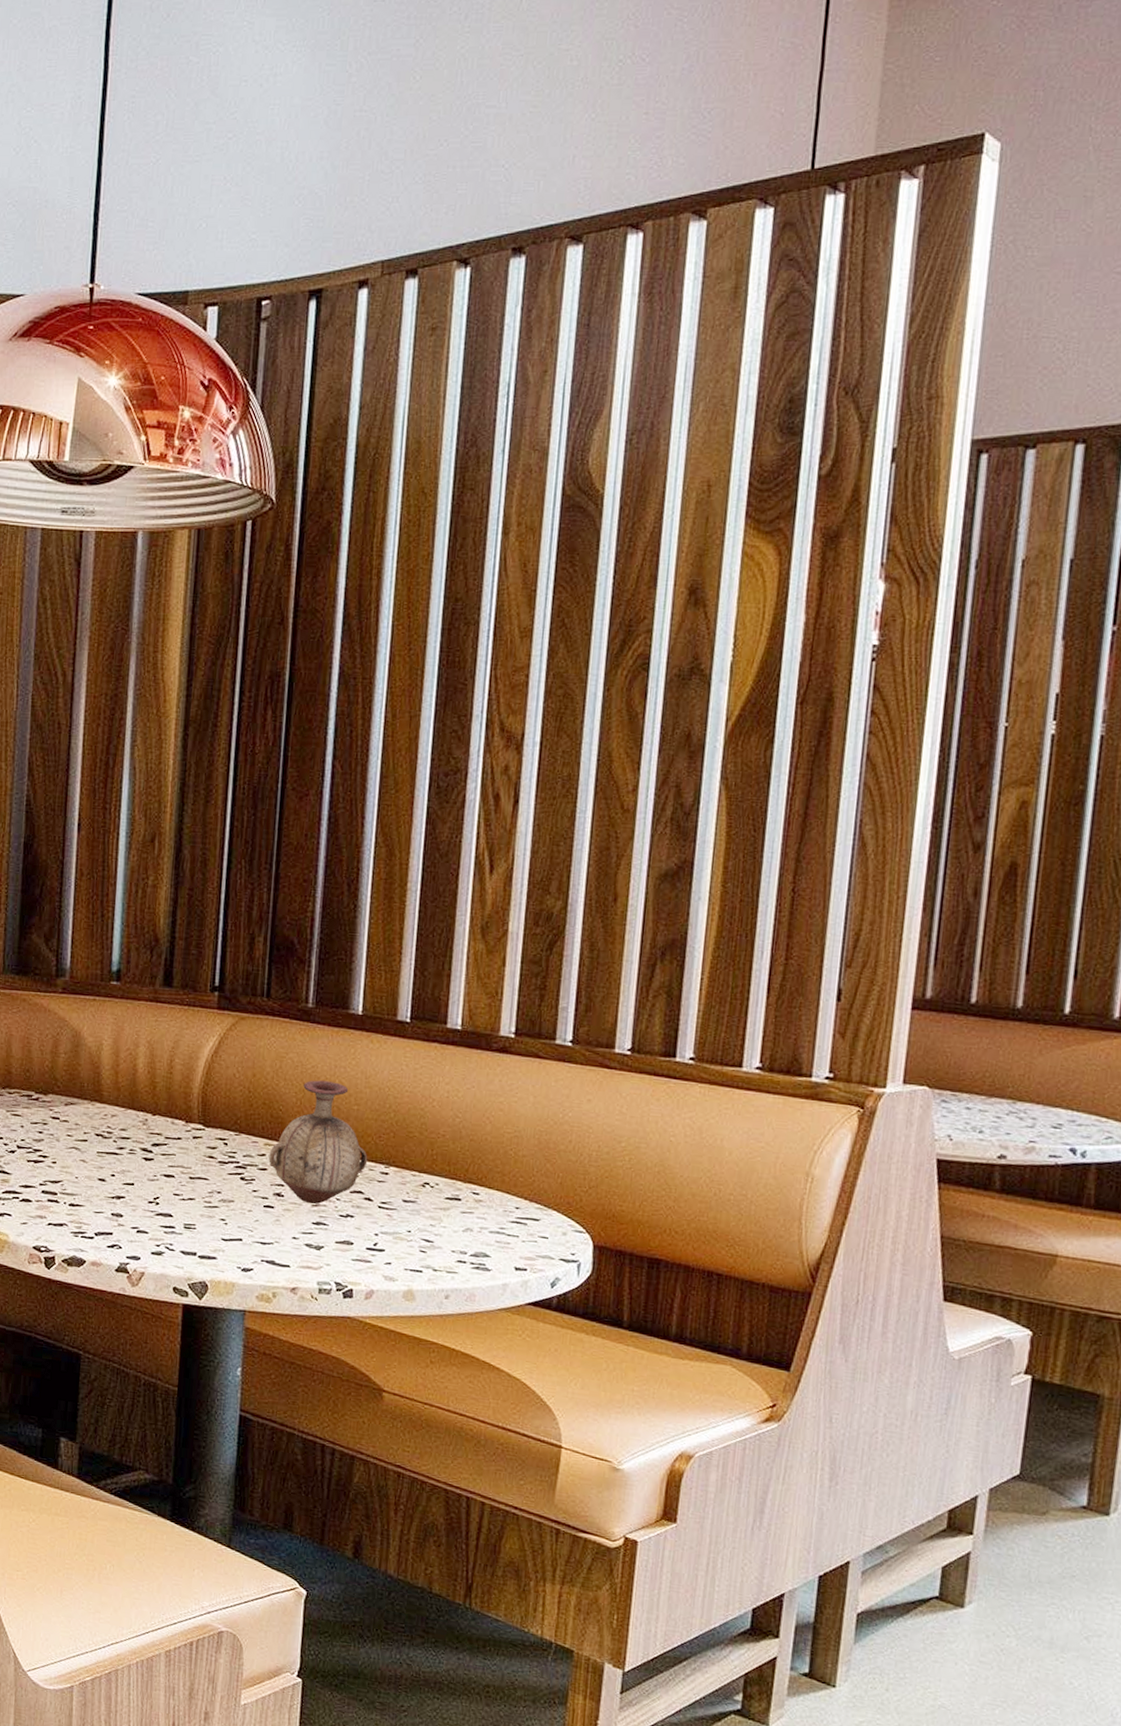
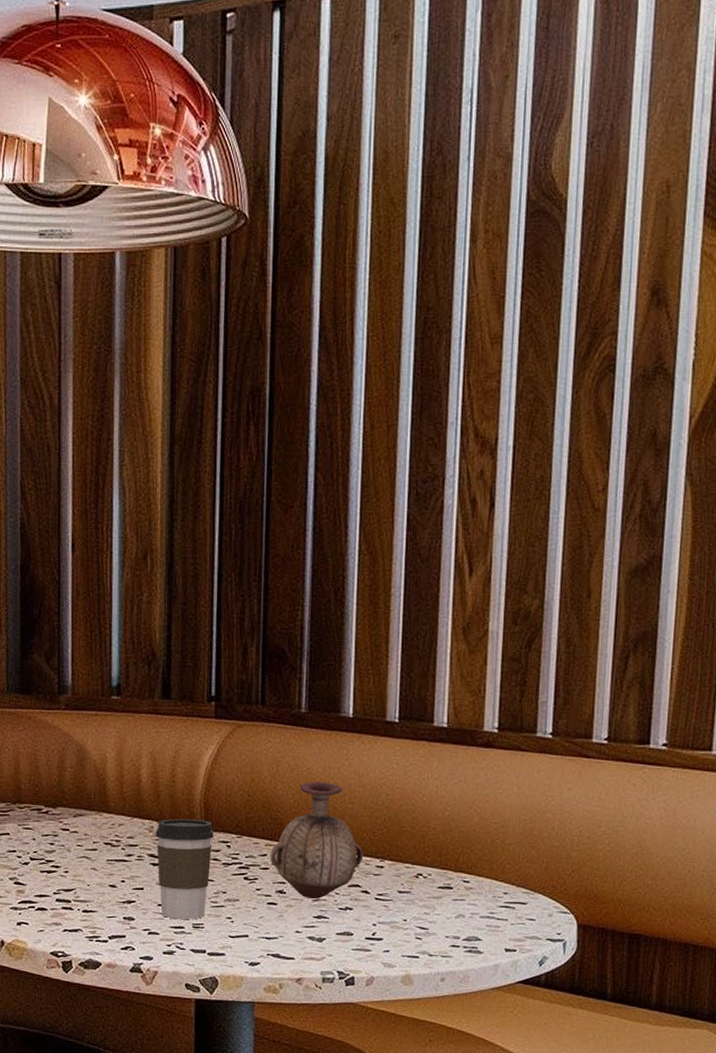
coffee cup: none [149,1112,211,1219] -> present [155,819,214,920]

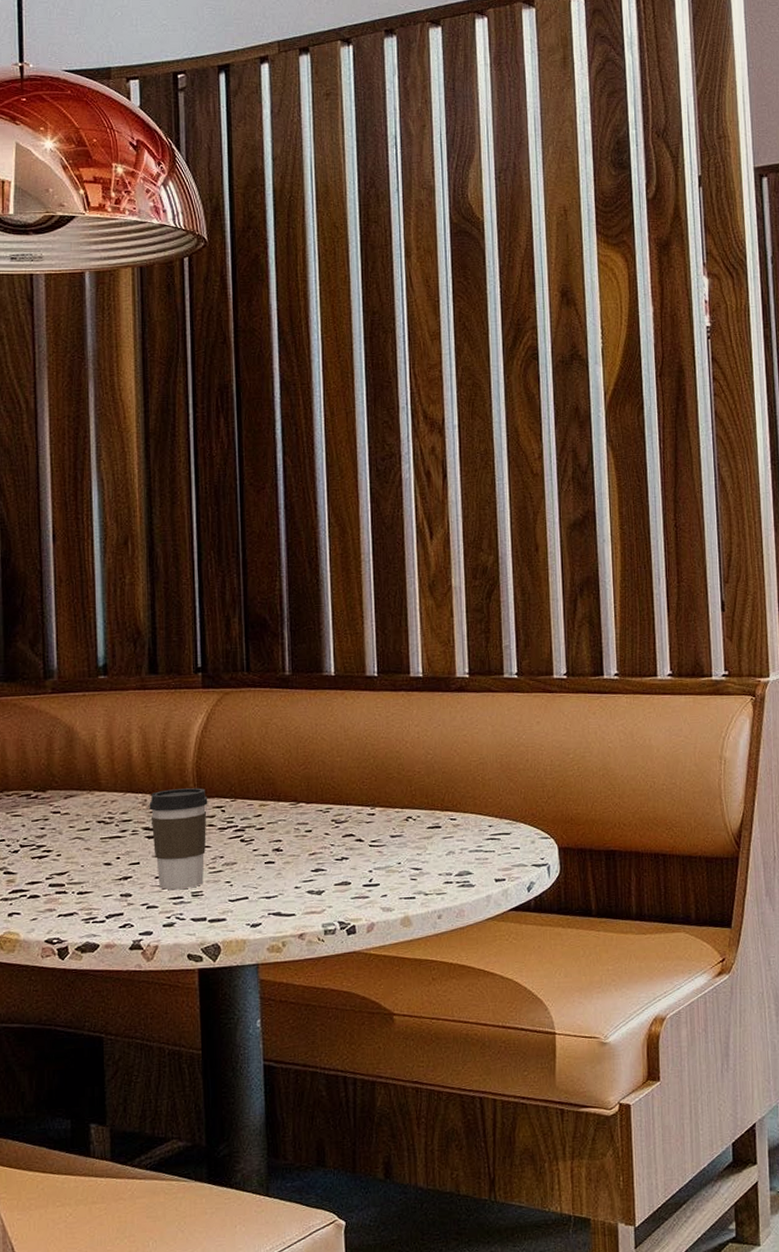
vase: present [270,782,364,900] -> none [265,739,355,854]

